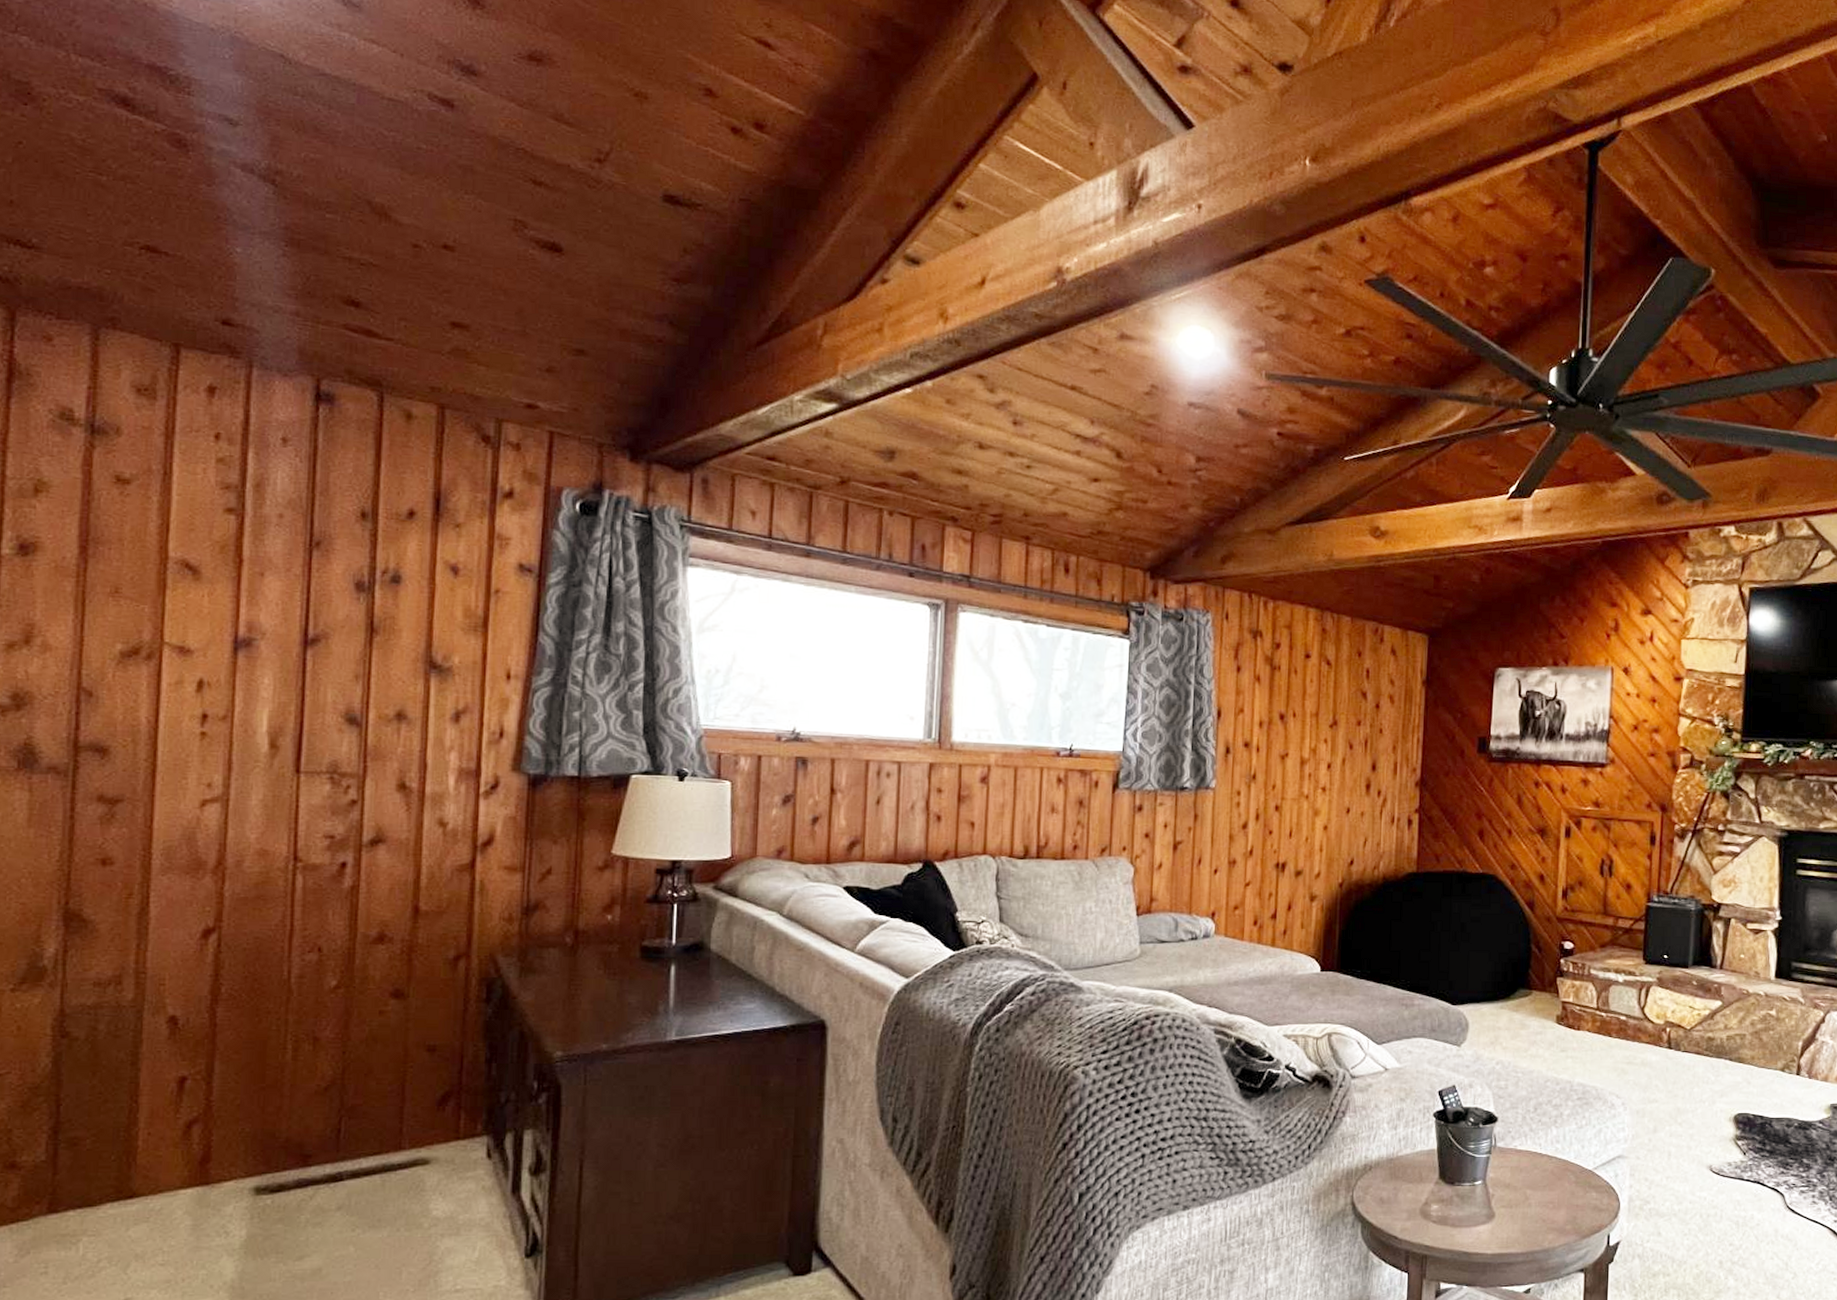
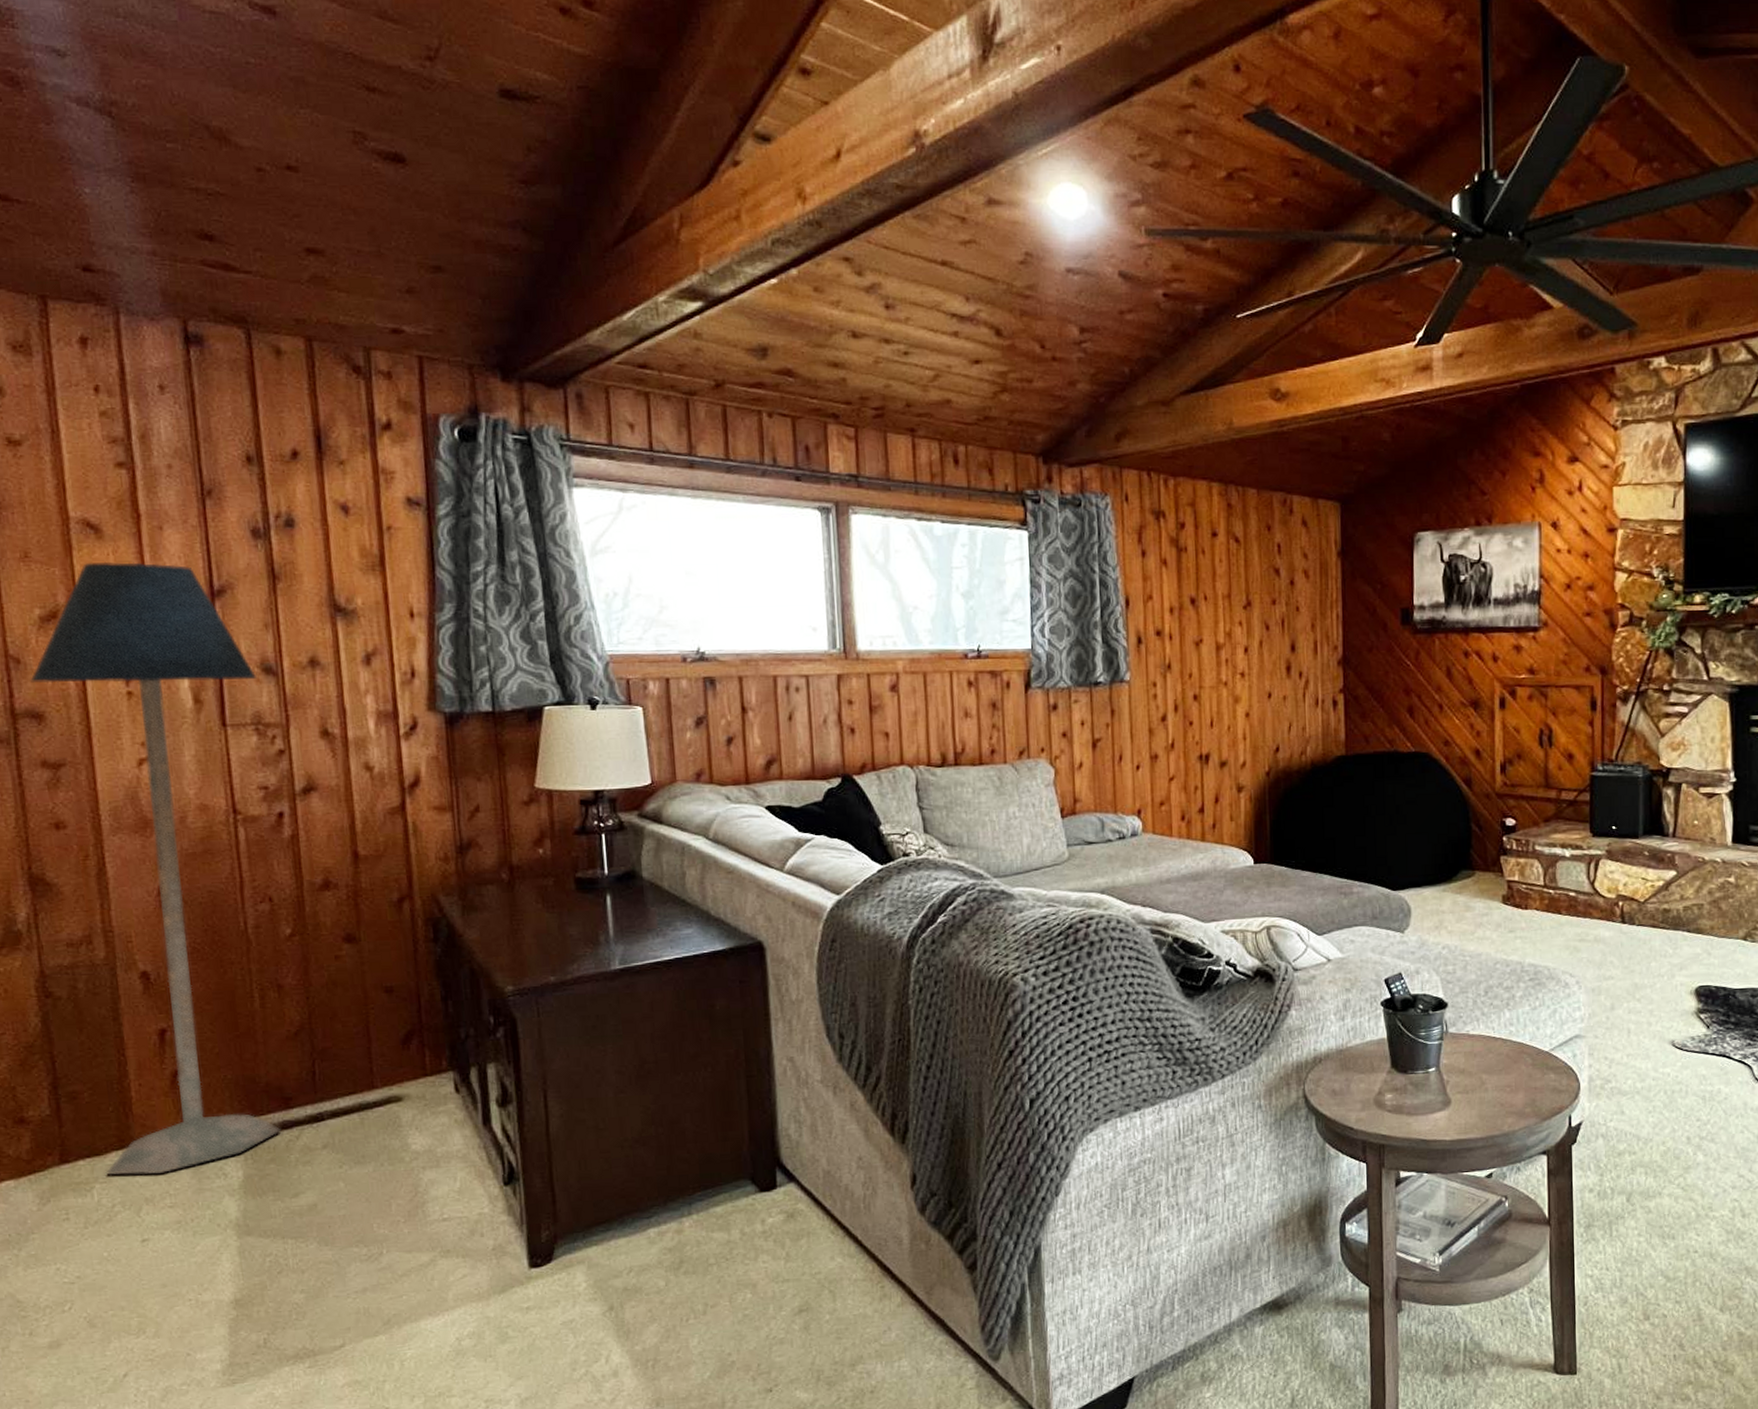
floor lamp: none [96,602,340,1229] -> present [30,561,282,1176]

